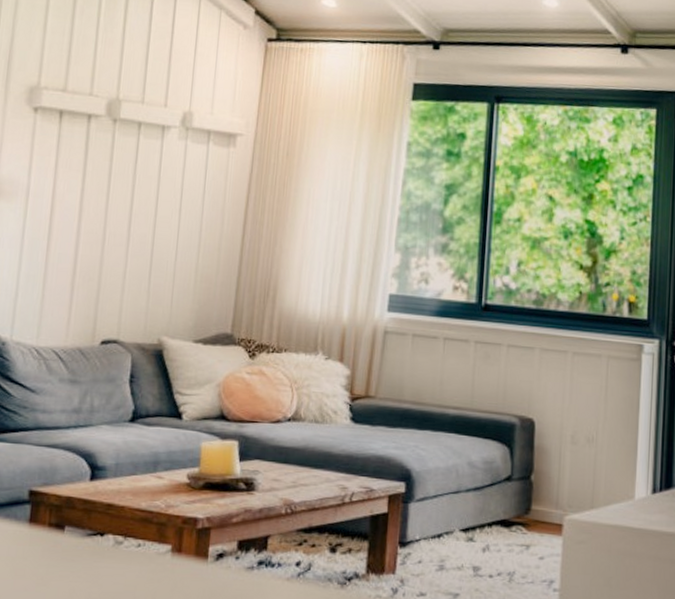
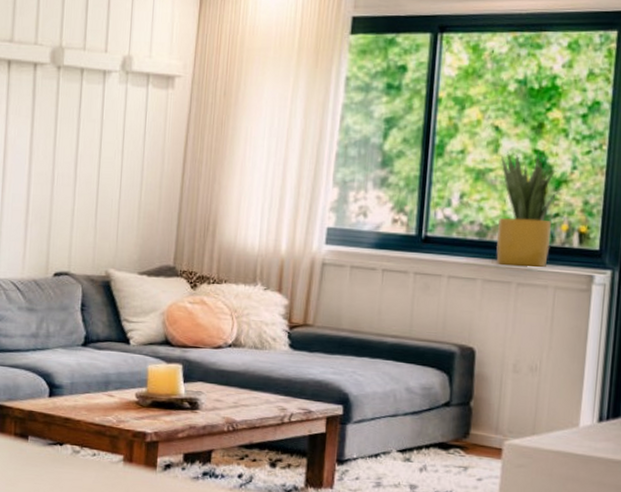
planter: none [553,221,612,336] -> present [496,151,562,267]

